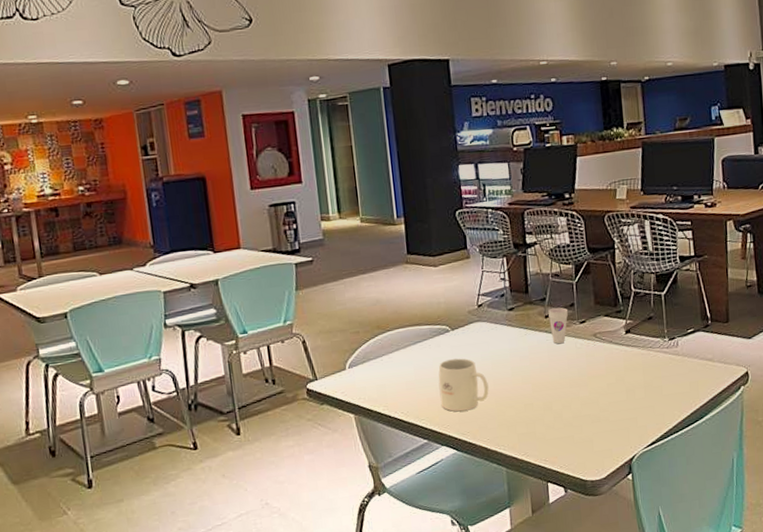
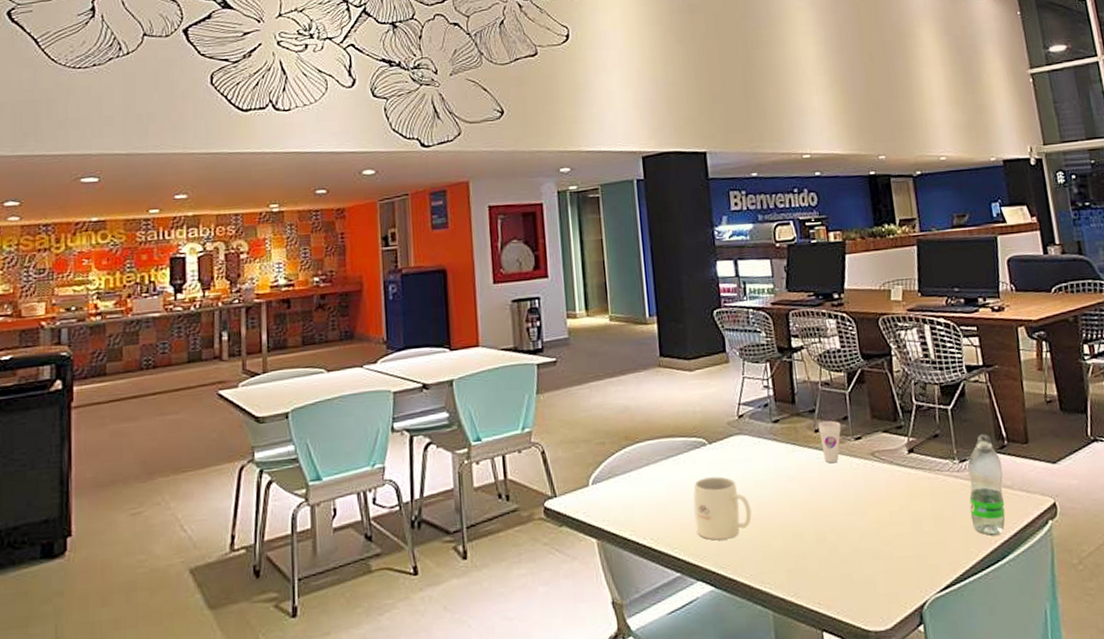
bottle: none [675,315,706,400] -> present [967,434,1006,535]

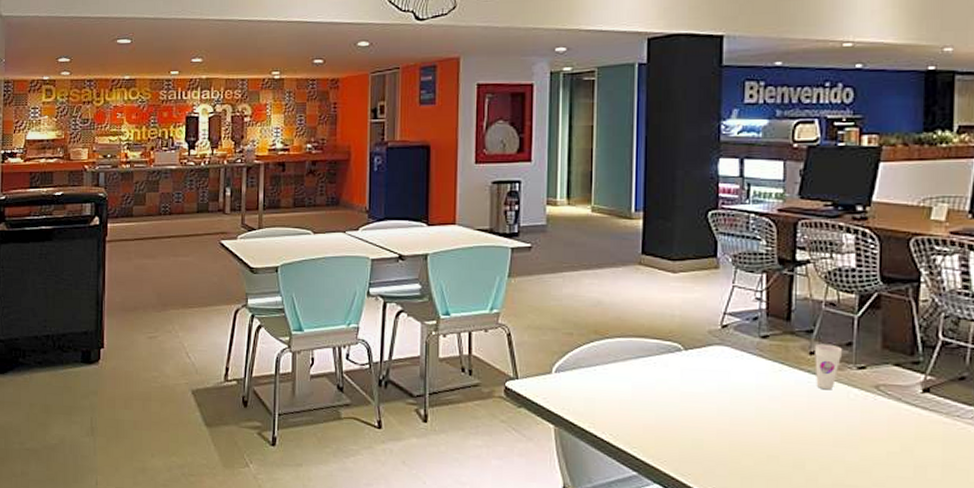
mug: present [693,476,752,541] -> none [659,383,723,448]

